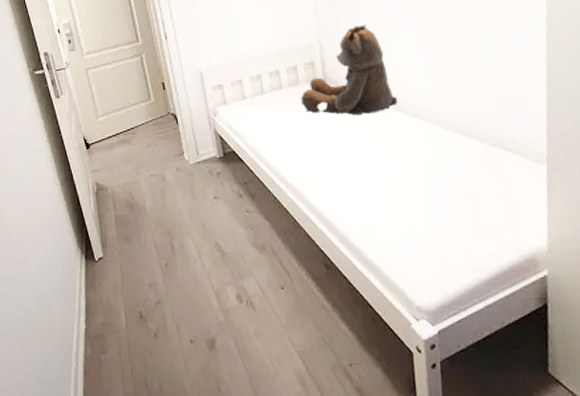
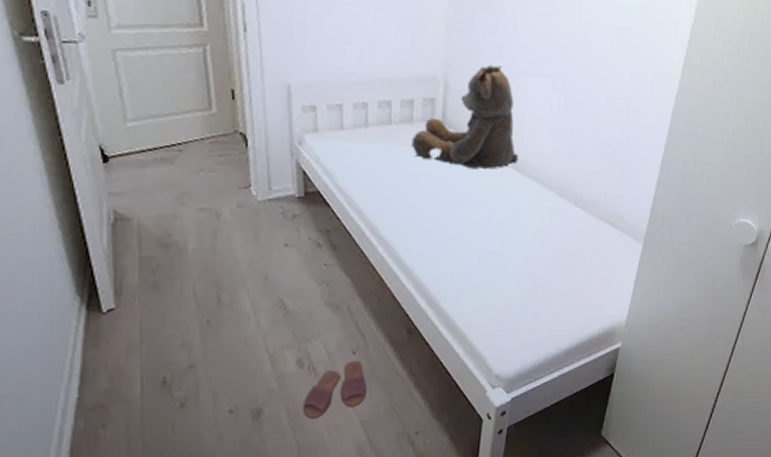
slippers: none [246,296,299,348] -> present [302,362,367,418]

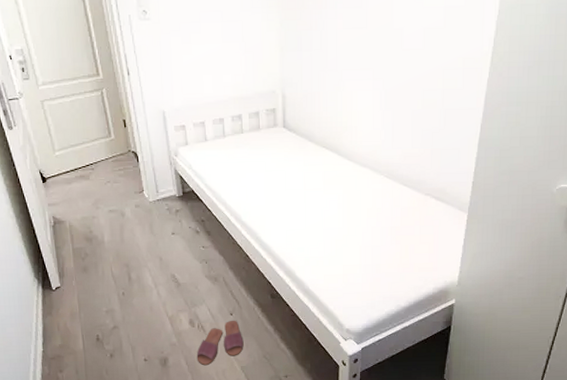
teddy bear: present [411,64,519,169] -> none [260,75,350,163]

